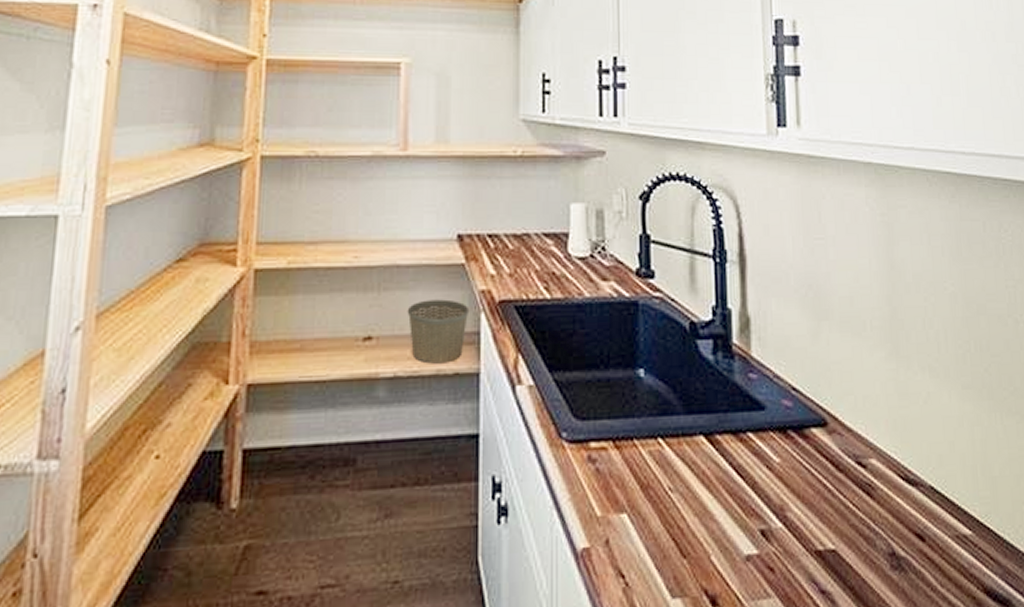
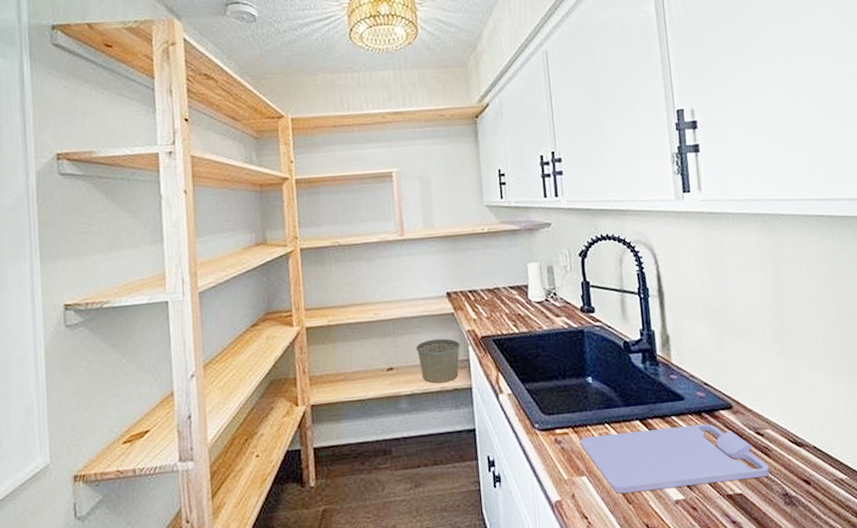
cutting board: none [621,446,872,542] -> present [580,424,769,494]

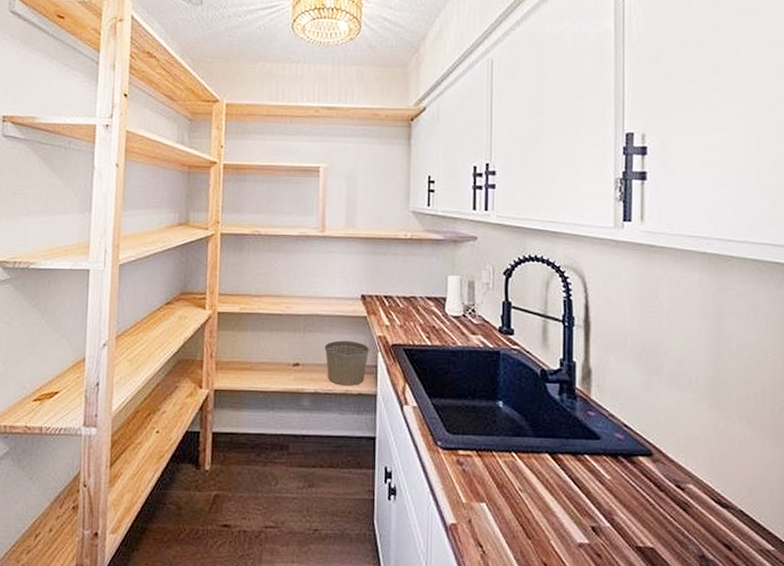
cutting board: present [580,424,769,494] -> none [483,463,686,534]

